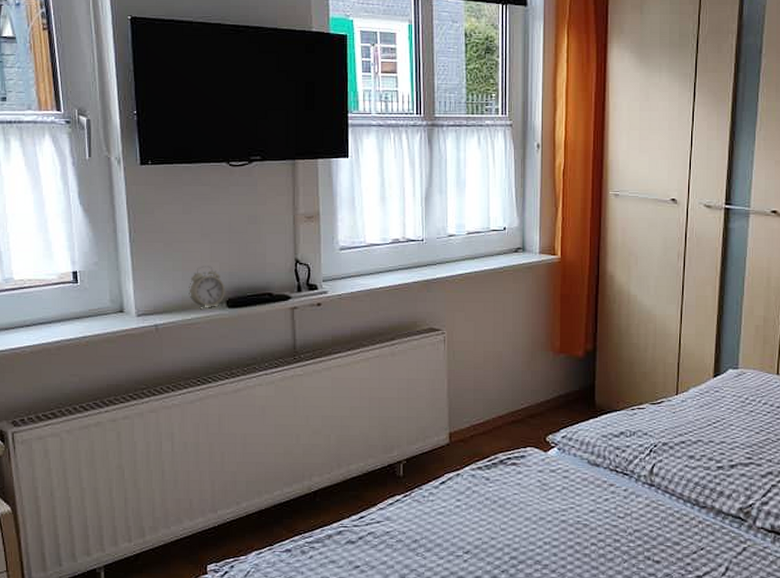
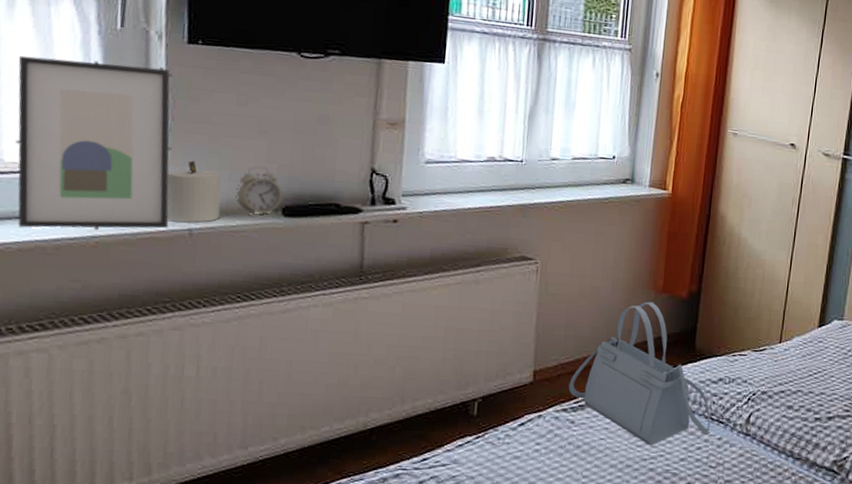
picture frame: none [16,187,140,334] -> present [15,55,173,231]
candle: none [134,265,178,320] -> present [166,160,221,223]
handbag: none [481,362,615,499] -> present [568,301,711,446]

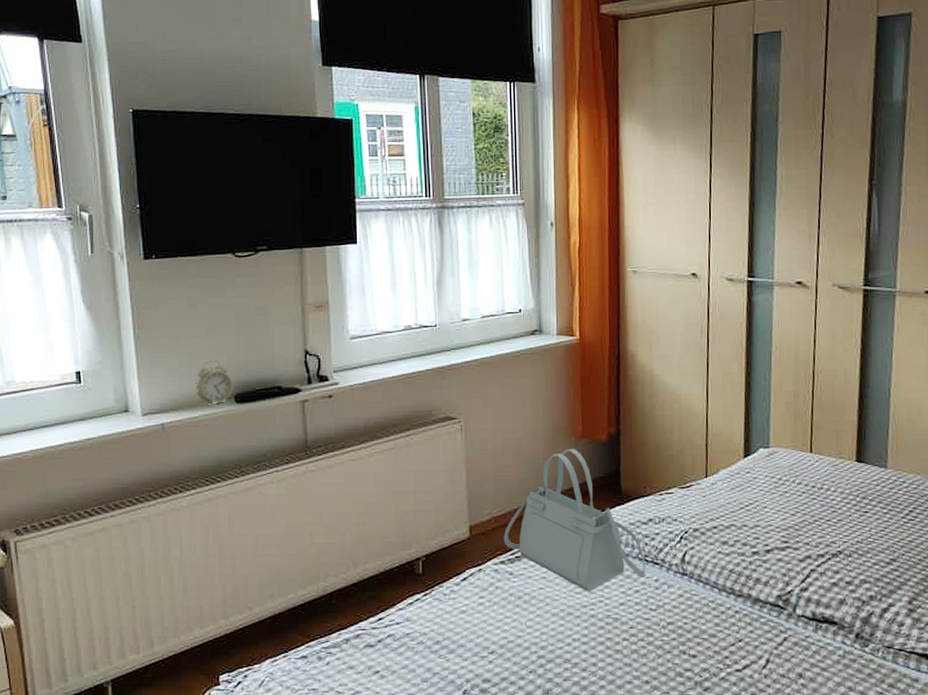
picture frame: present [15,55,173,231] -> none [17,283,145,438]
candle: present [166,160,221,223] -> none [139,362,185,419]

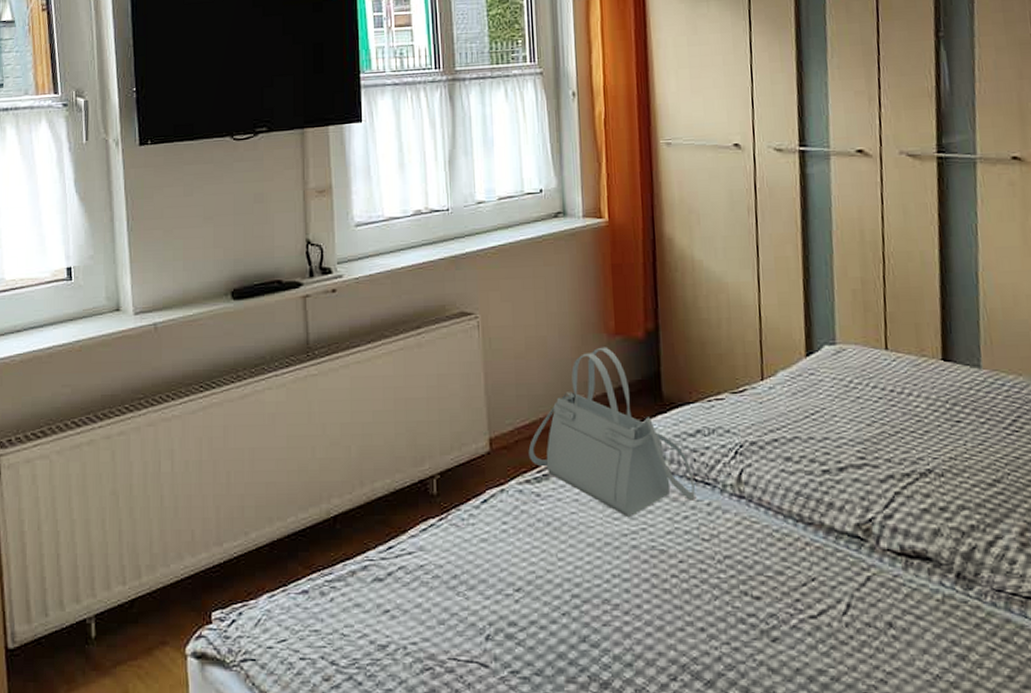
alarm clock: present [195,360,234,405] -> none [190,253,231,302]

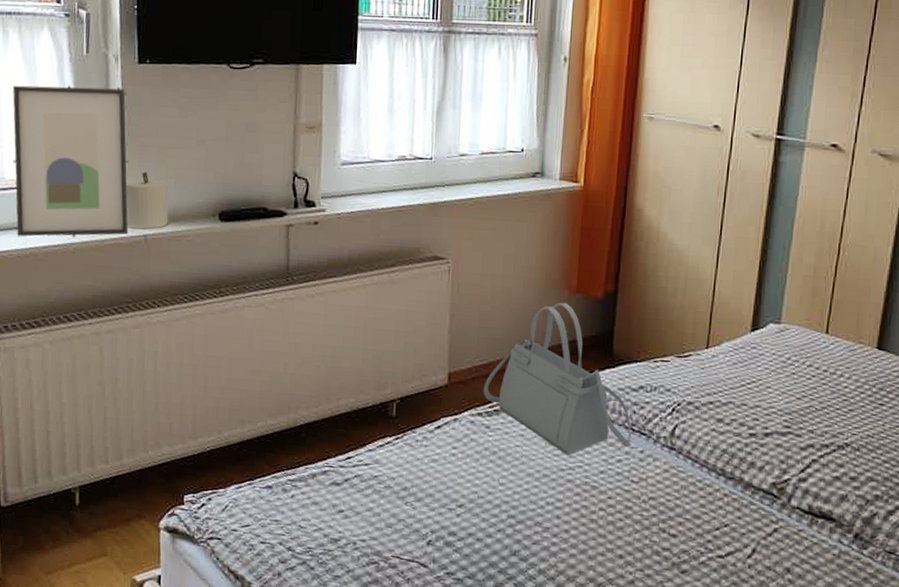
picture frame: none [11,171,137,340] -> present [12,85,129,238]
candle: none [132,256,179,318] -> present [125,171,169,230]

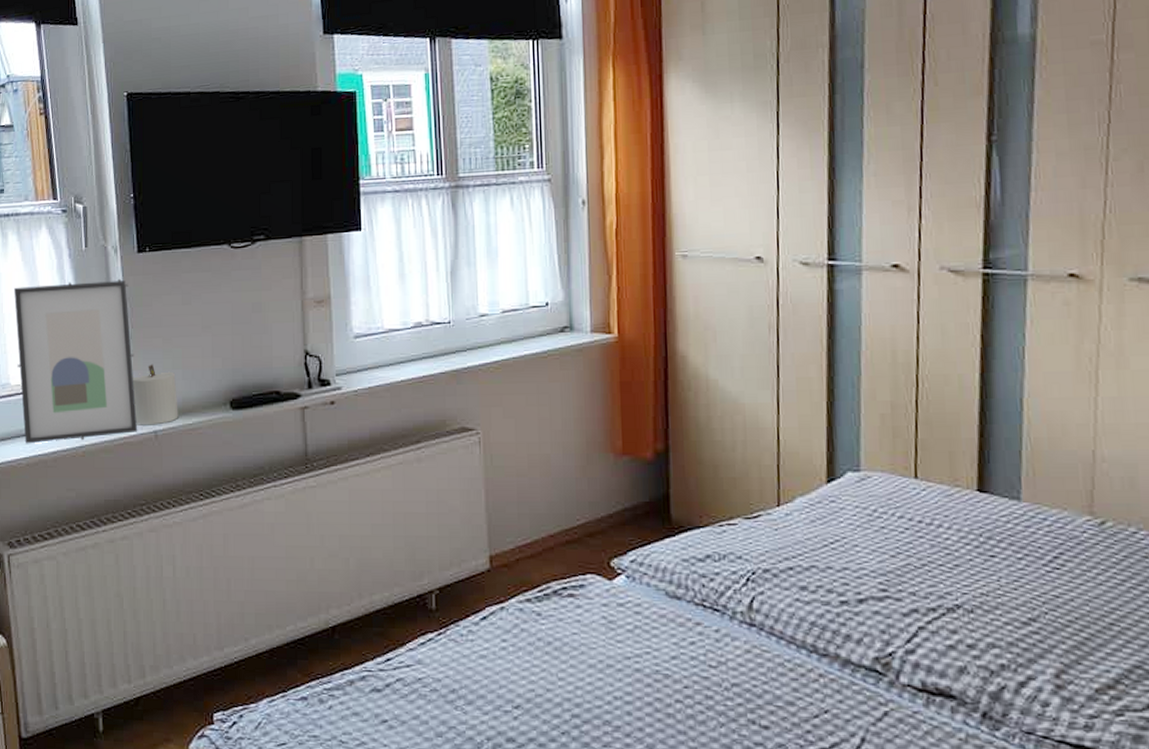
handbag: present [483,302,631,456] -> none [529,467,703,641]

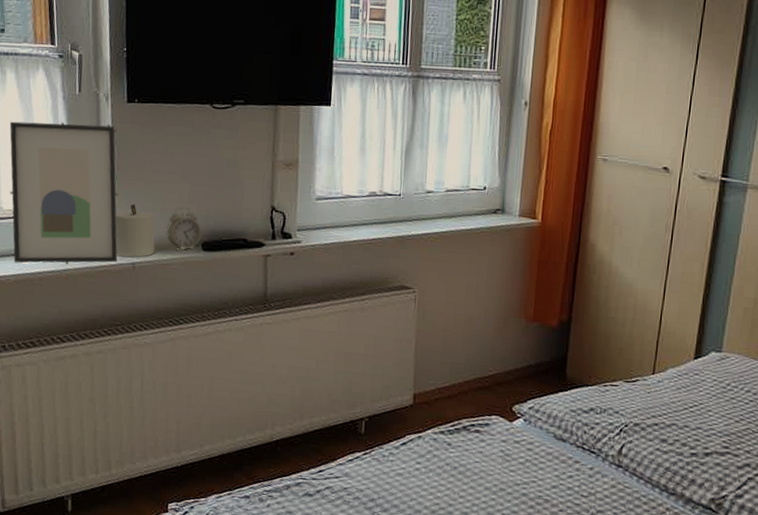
alarm clock: none [189,362,230,411] -> present [166,207,202,250]

